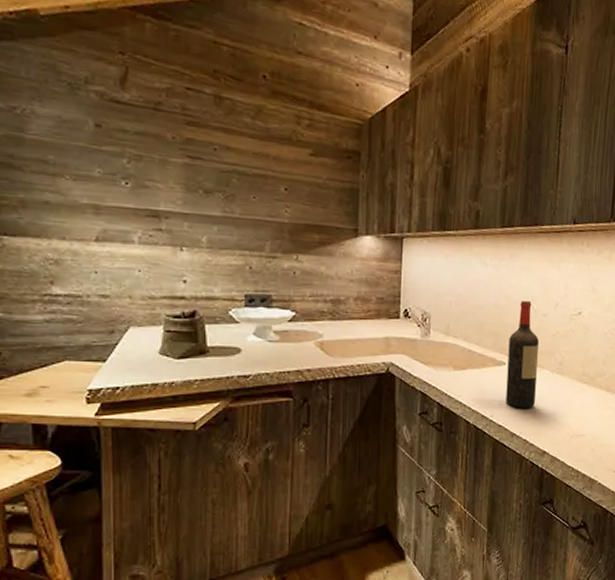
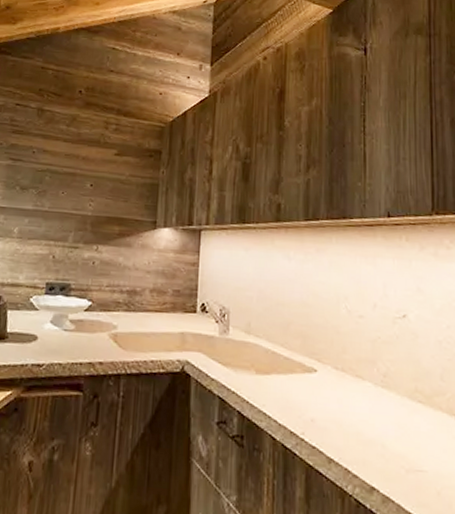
wine bottle: present [505,300,539,408] -> none [319,298,356,428]

